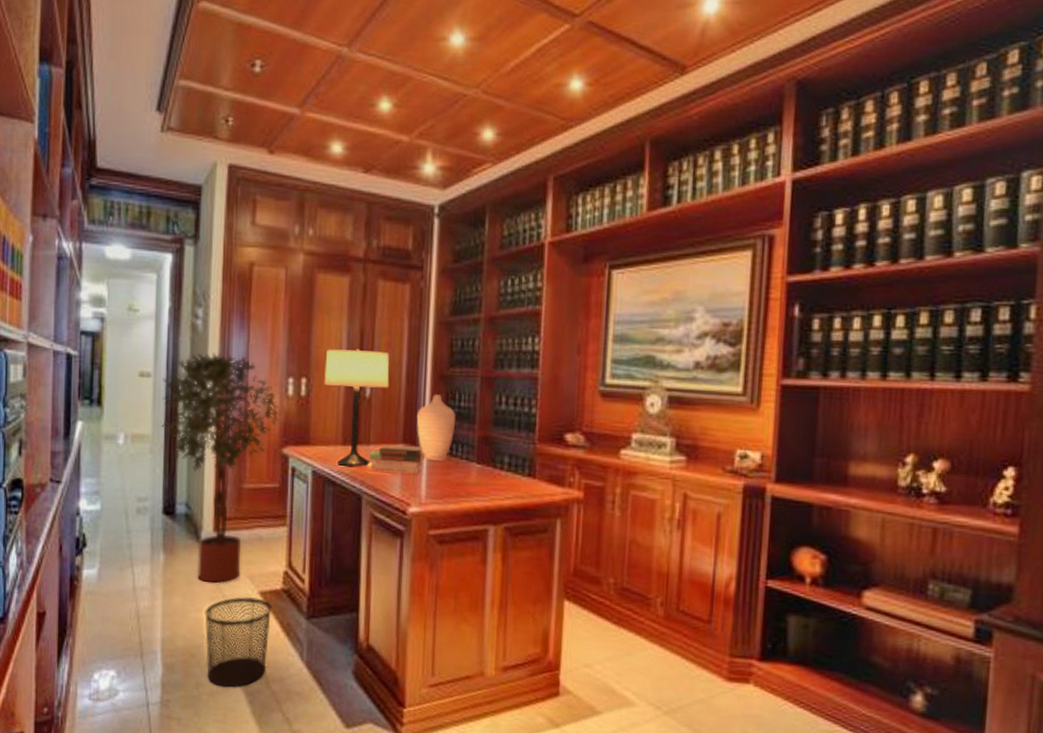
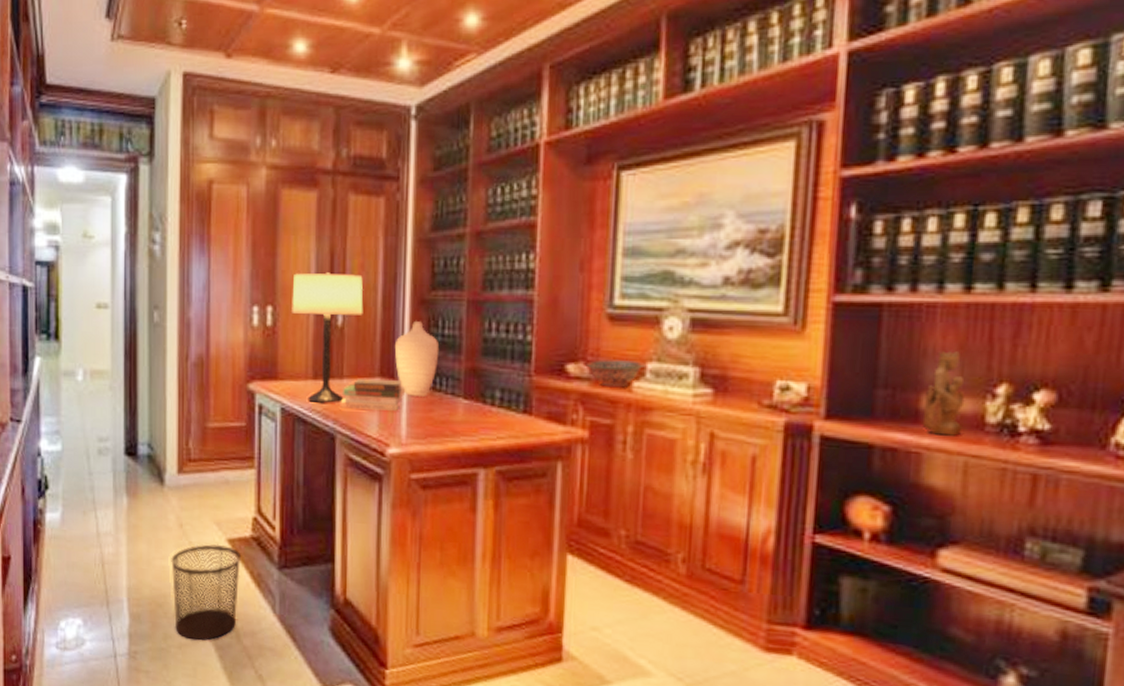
potted tree: present [159,352,279,583] -> none [118,280,244,529]
decorative bowl: none [581,430,631,455] -> present [585,359,645,388]
figurine: none [850,427,883,497] -> present [922,351,965,436]

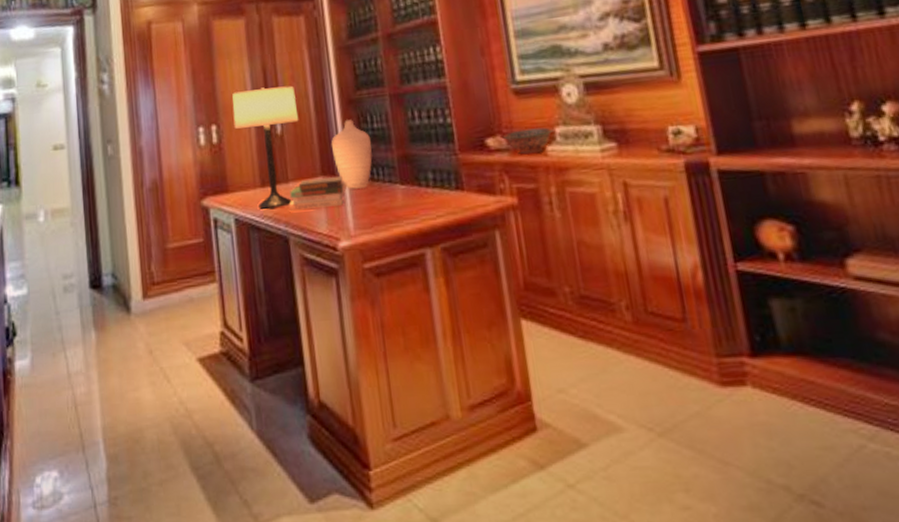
waste bin: present [171,544,241,641] -> none [144,365,215,474]
figurine: present [922,351,965,436] -> none [794,79,833,155]

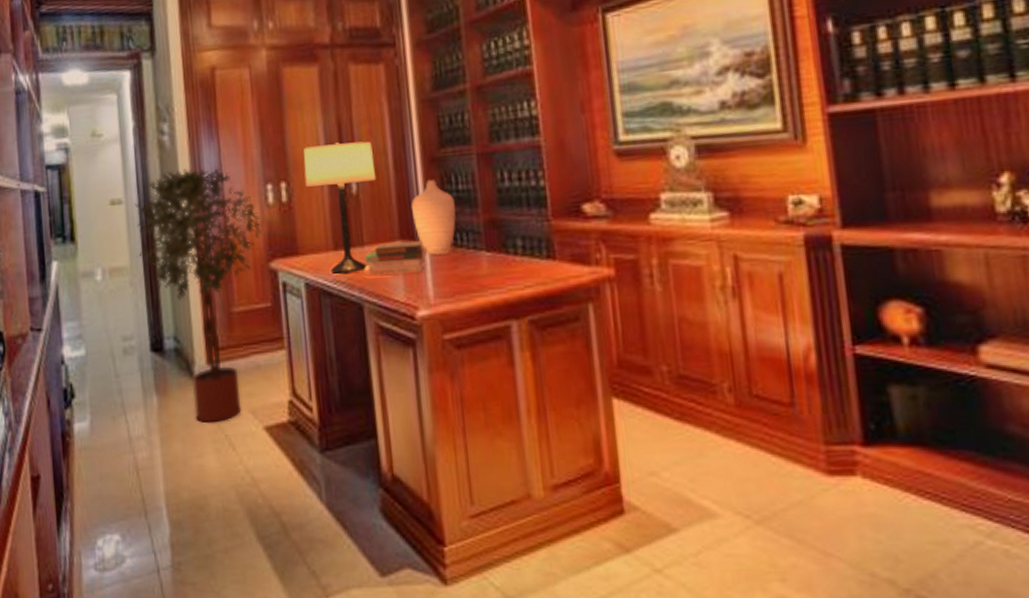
potted tree: none [76,113,194,357] -> present [135,167,262,424]
decorative bowl: present [502,127,554,155] -> none [600,193,659,223]

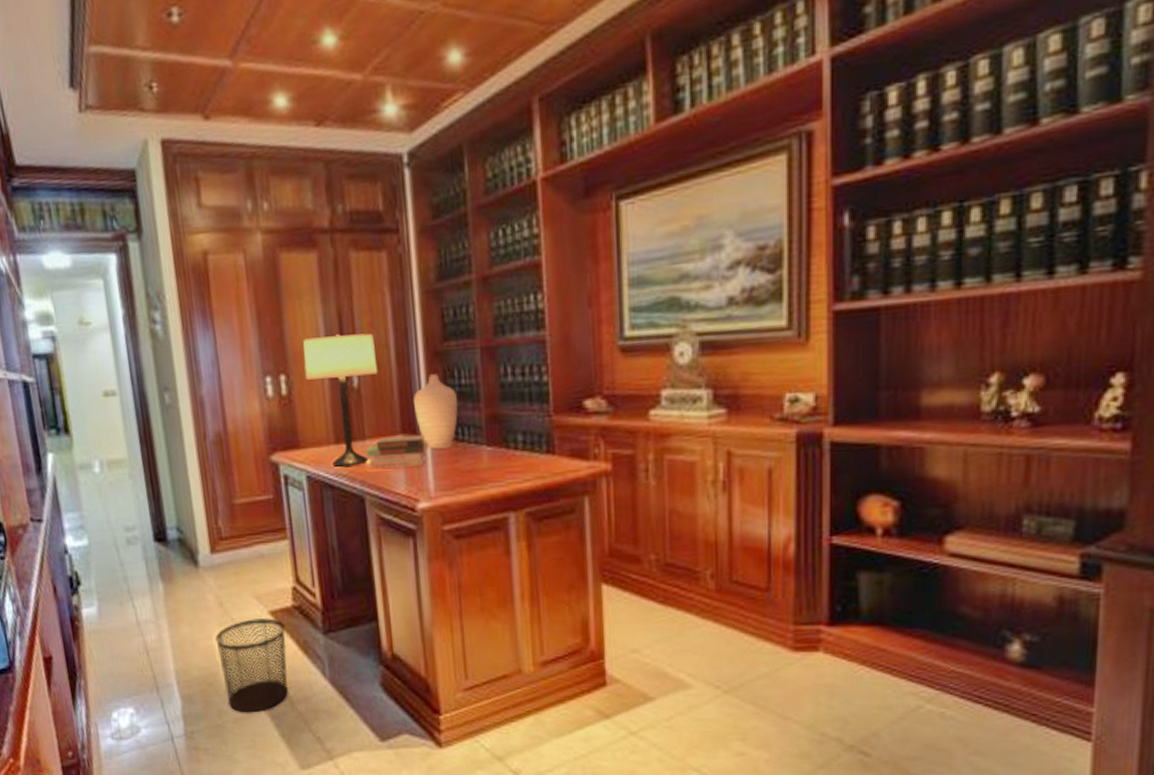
potted tree: present [135,167,262,424] -> none [129,359,262,609]
waste bin: none [208,433,282,542] -> present [215,617,288,713]

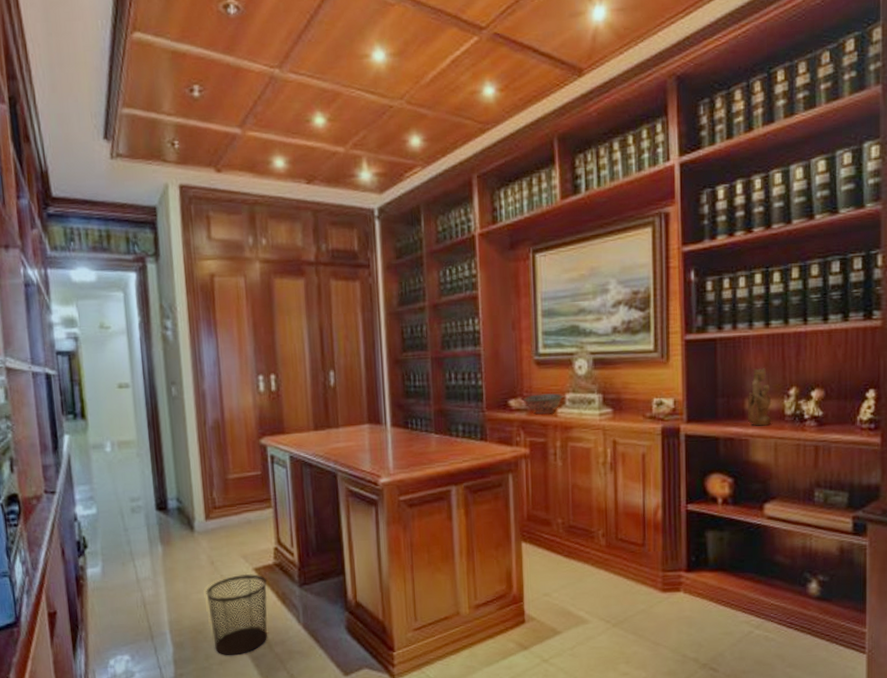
table lamp: present [303,333,378,468] -> none [290,344,351,450]
books: present [365,435,429,470] -> none [338,424,390,452]
decorative vase: present [413,374,459,449] -> none [377,377,413,436]
decorative bowl: none [602,389,660,419] -> present [522,393,565,415]
figurine: none [923,346,962,429] -> present [747,368,772,426]

